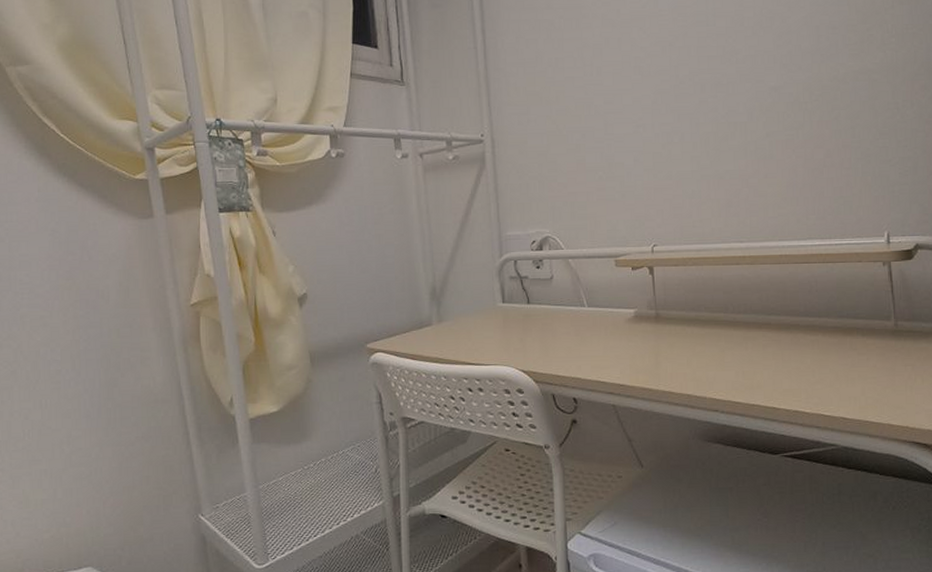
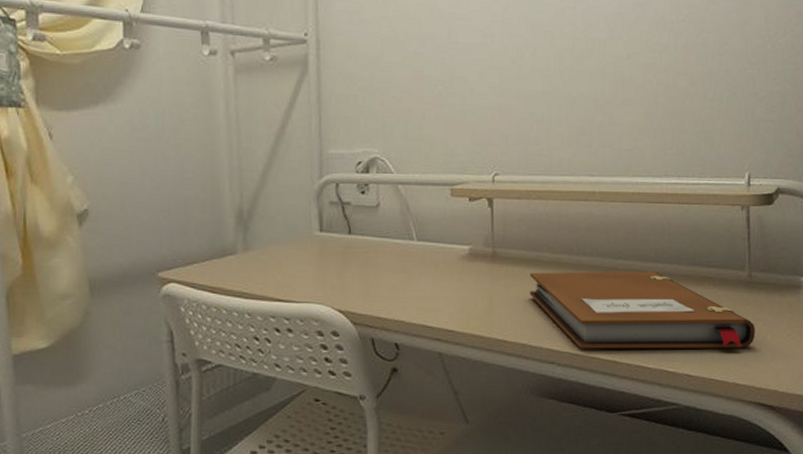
notebook: none [691,325,905,397] -> present [529,271,755,349]

